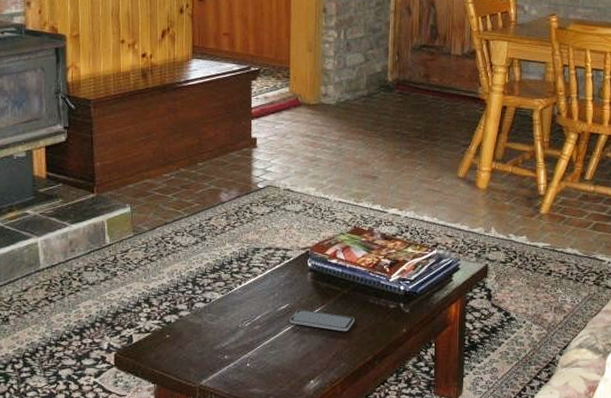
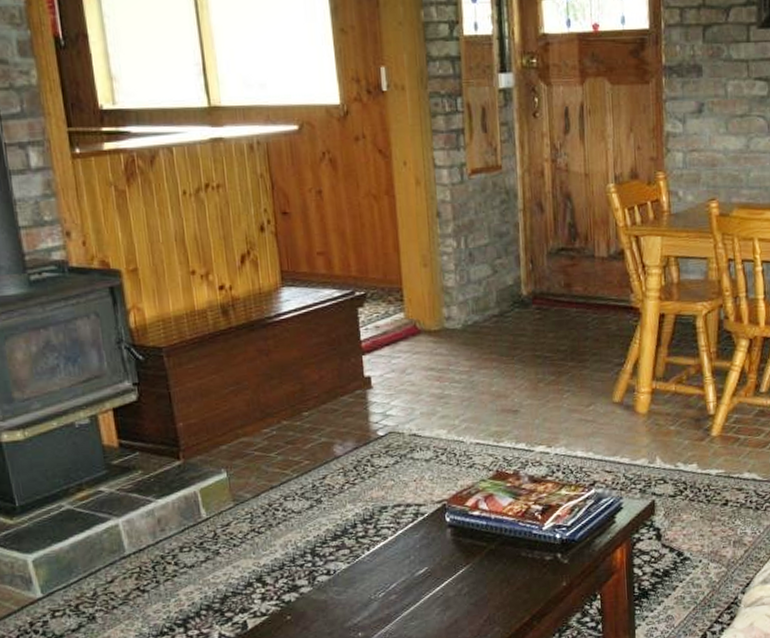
smartphone: present [289,309,355,332] -> none [430,571,506,593]

